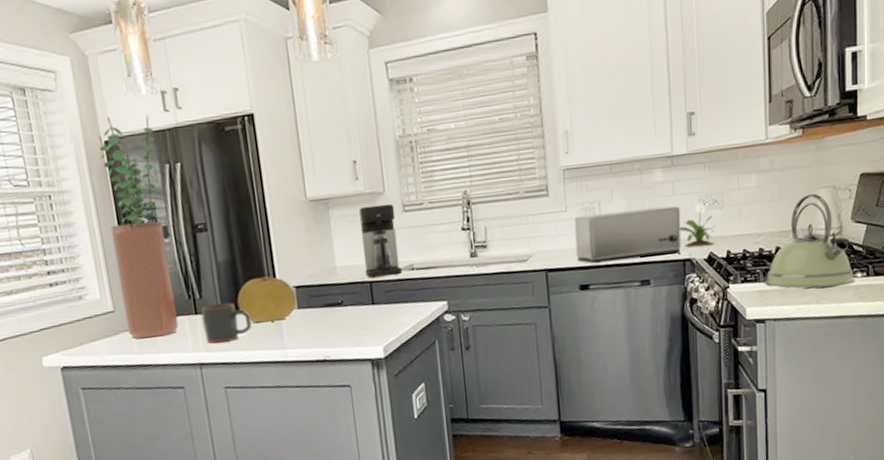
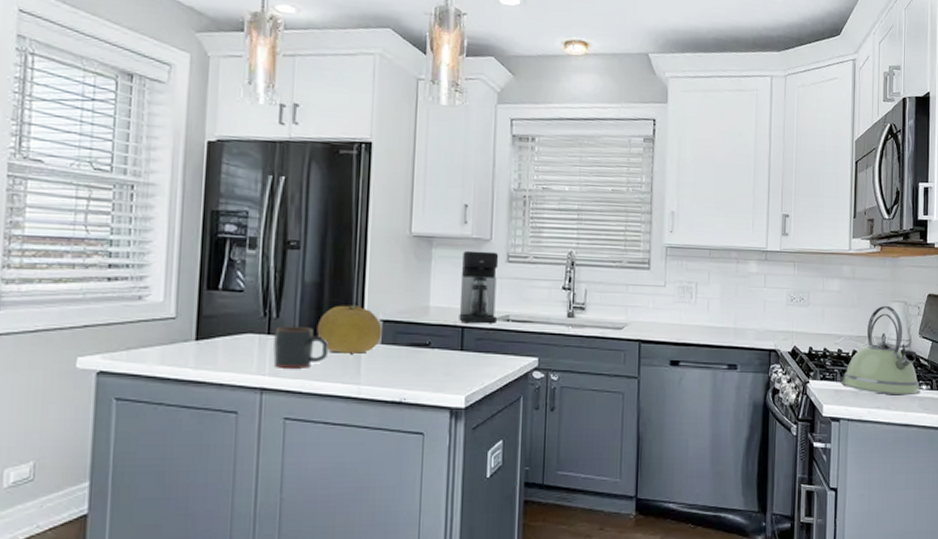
vase: present [98,115,179,339] -> none [187,117,264,353]
toaster: present [574,206,682,265] -> none [670,293,770,344]
potted flower: present [680,199,716,248] -> none [768,296,801,340]

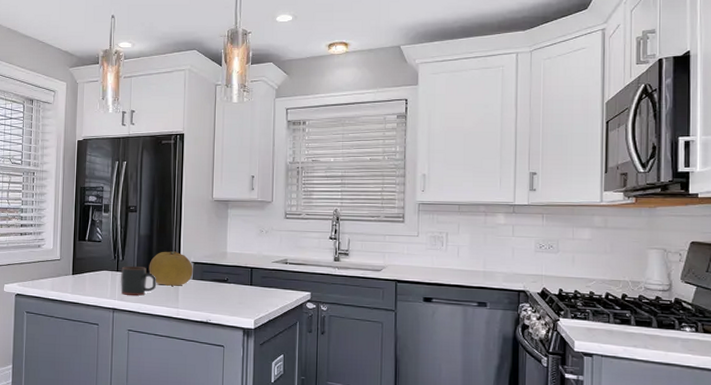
coffee maker: present [459,250,499,325] -> none [249,210,279,266]
kettle: present [841,305,921,396] -> none [594,252,684,337]

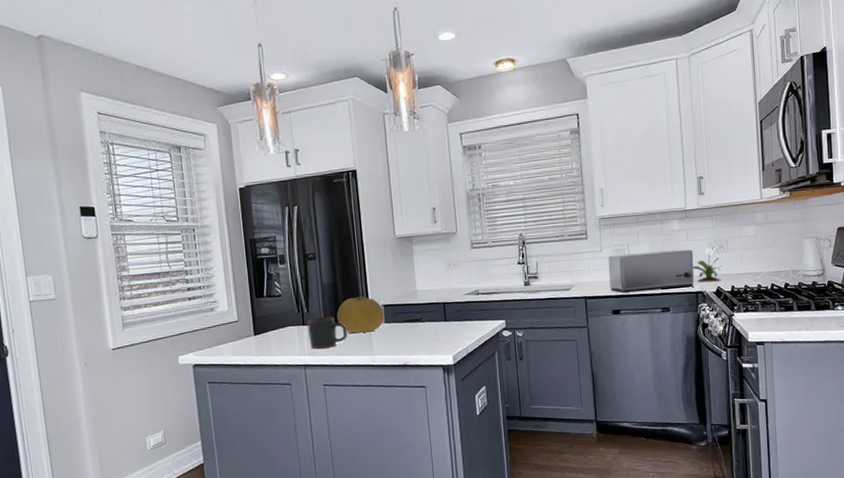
toaster: none [423,241,518,285] -> present [608,249,695,294]
potted flower: none [517,244,550,282] -> present [693,245,722,283]

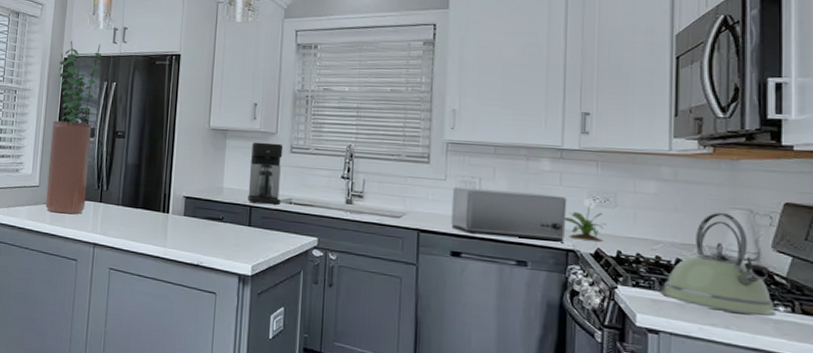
vase: none [234,169,289,344] -> present [45,40,102,215]
mug: present [307,317,347,349] -> none [103,197,143,231]
fruit: present [336,296,385,333] -> none [135,182,185,223]
coffee maker: none [437,241,470,301] -> present [247,142,283,206]
kettle: none [763,242,837,318] -> present [661,212,776,317]

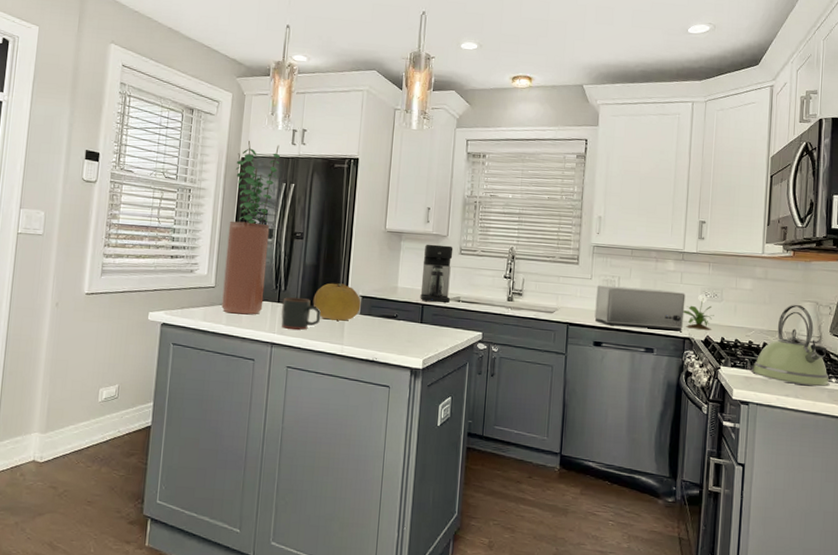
mug: none [103,197,143,231] -> present [281,297,321,330]
fruit: none [135,182,185,223] -> present [313,283,361,321]

